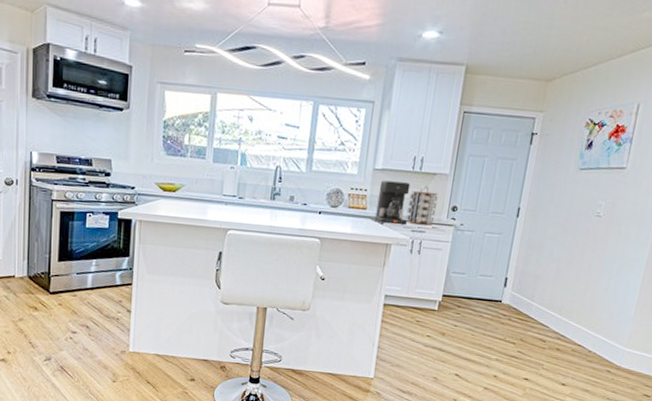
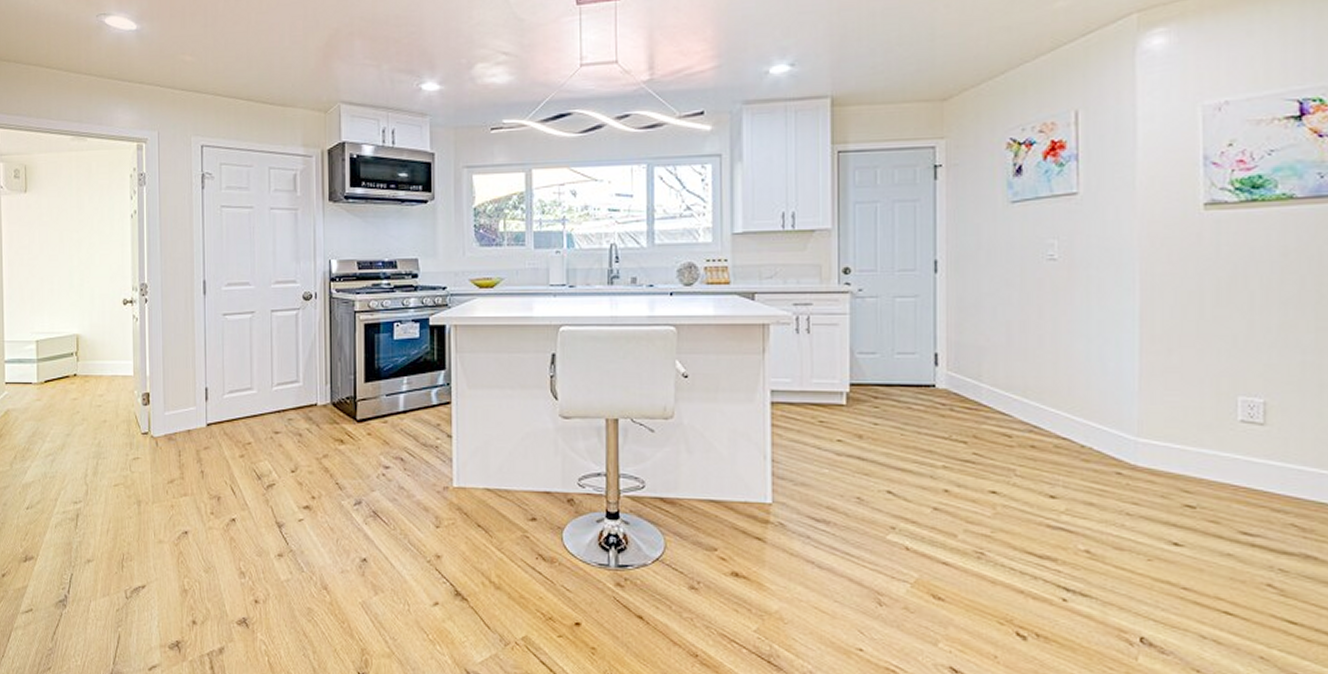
coffee maker: present [374,180,411,226] -> none [741,245,787,299]
spice rack: present [406,186,438,226] -> none [783,247,822,297]

